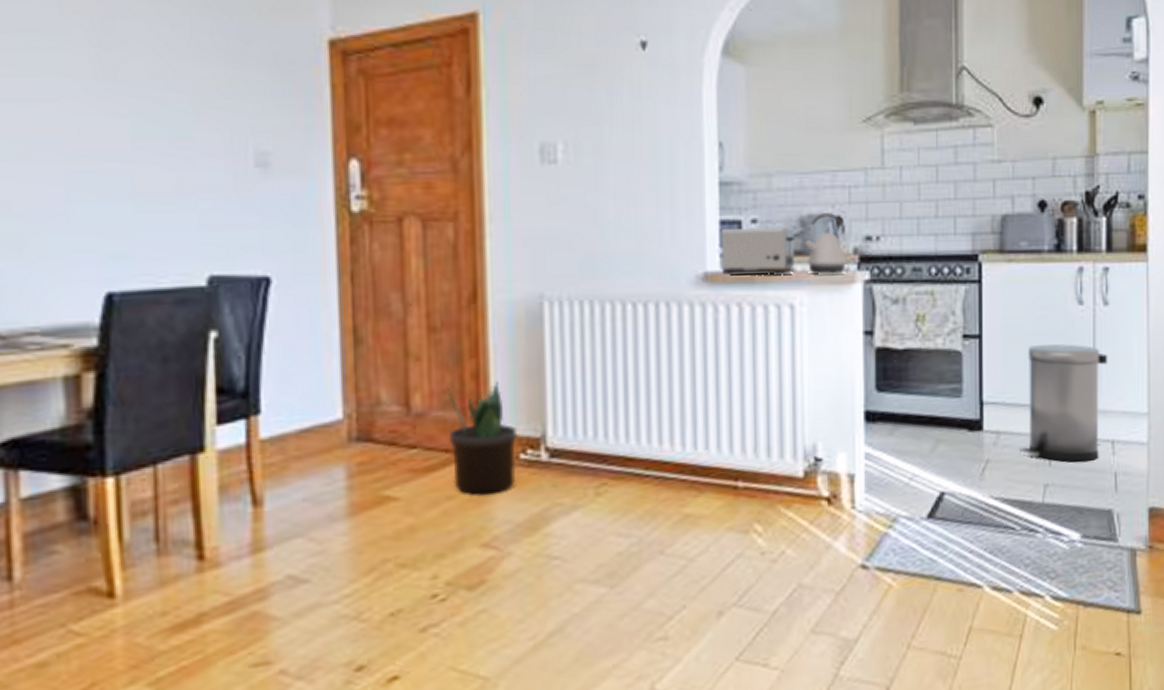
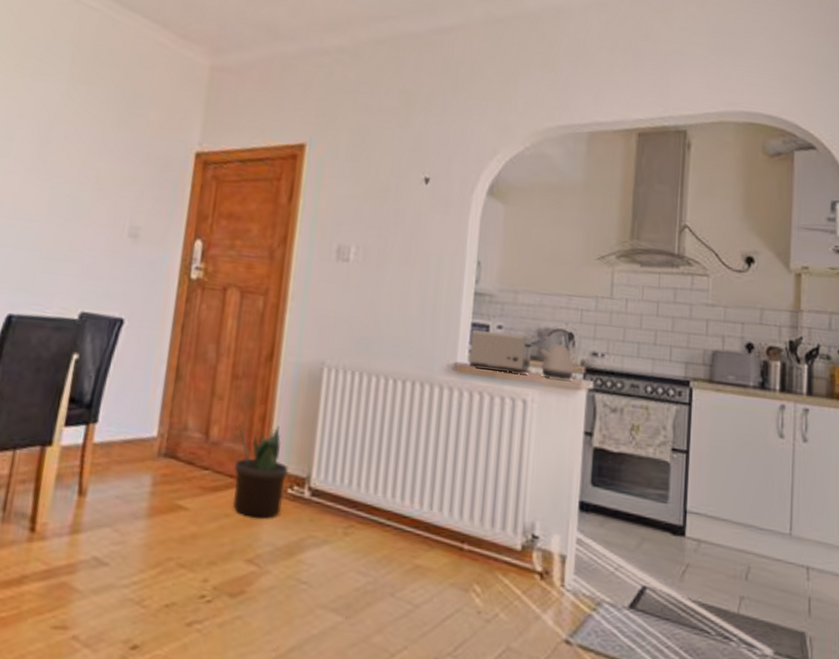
pedal bin: present [1019,344,1108,463] -> none [718,467,805,583]

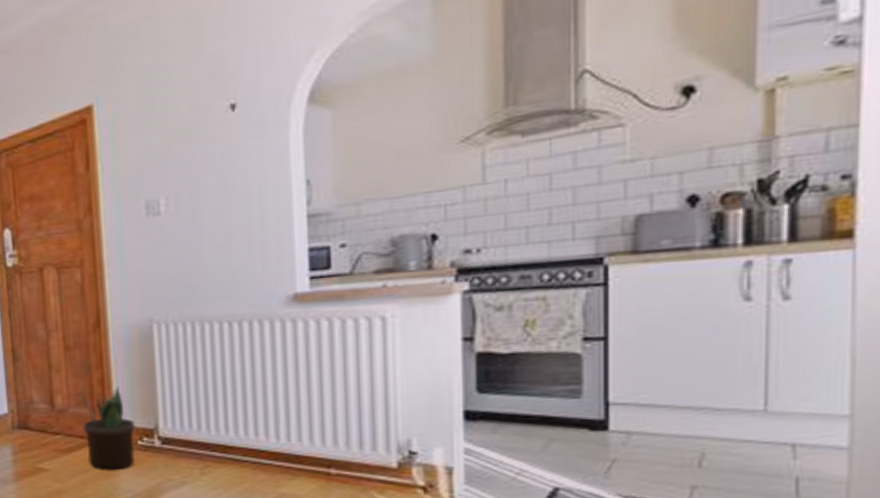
toaster: present [469,329,533,375] -> none [309,248,387,295]
kettle: present [539,328,576,381] -> none [395,231,445,289]

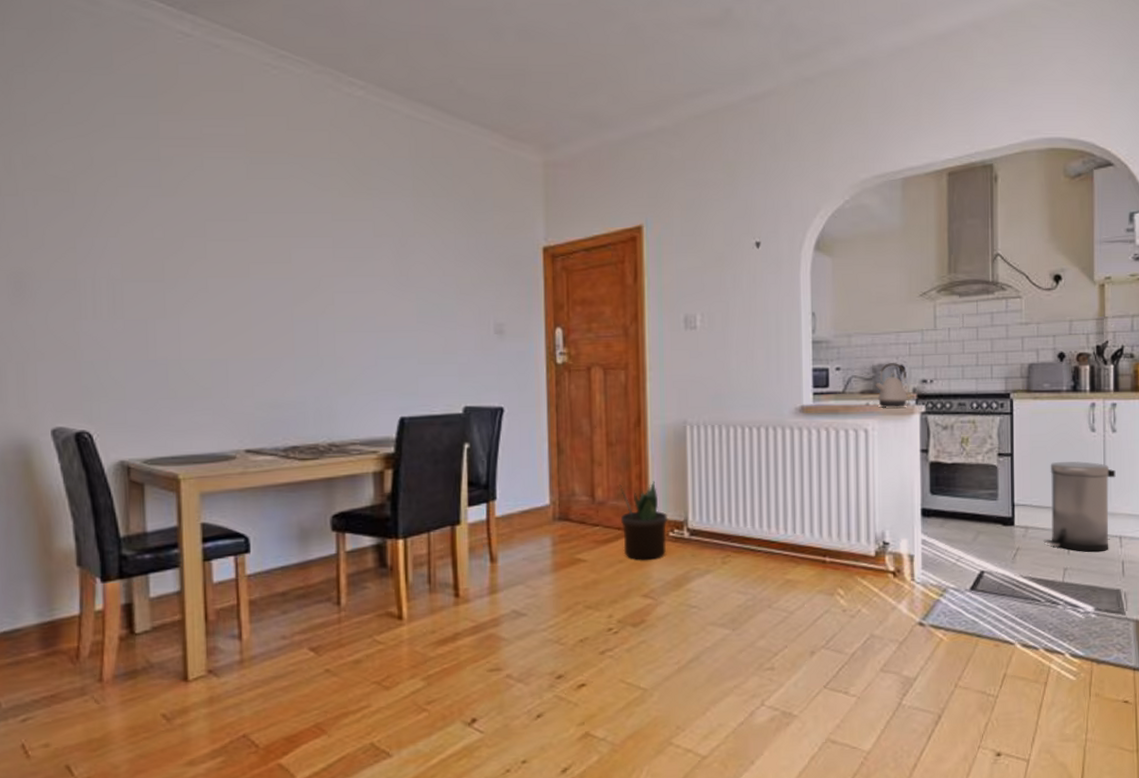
kettle: none [395,231,445,289] -> present [875,363,909,409]
pedal bin: none [657,343,788,466] -> present [1043,461,1116,552]

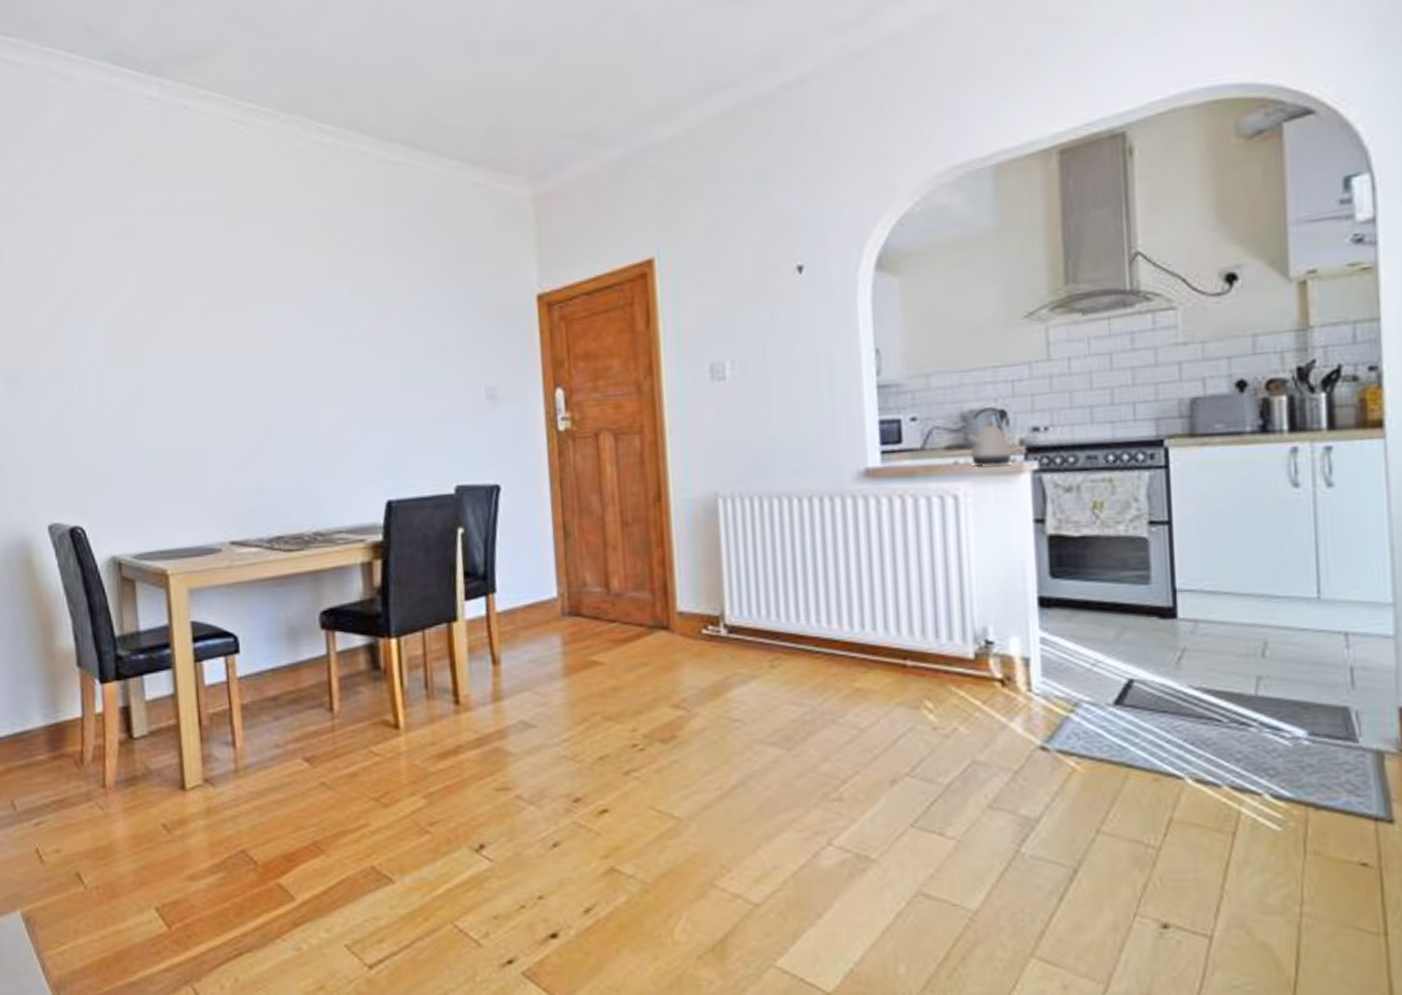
planter: present [619,481,669,560] -> none [639,567,700,663]
pedal bin: present [1043,461,1116,552] -> none [1223,529,1335,655]

